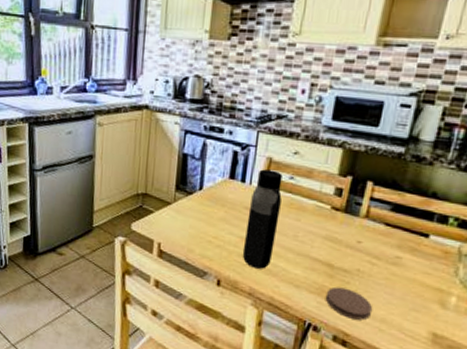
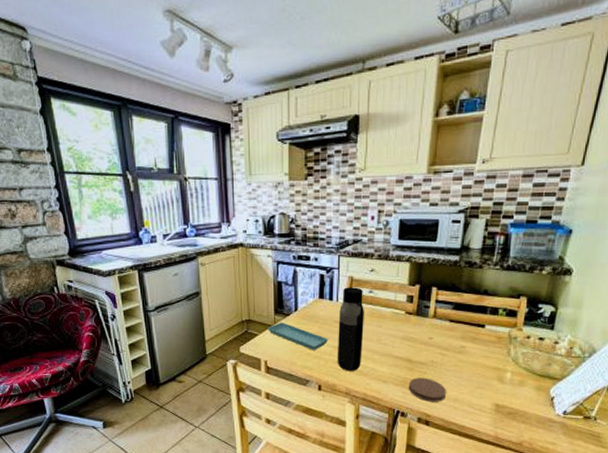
saucer: none [166,200,236,238] -> present [268,322,329,350]

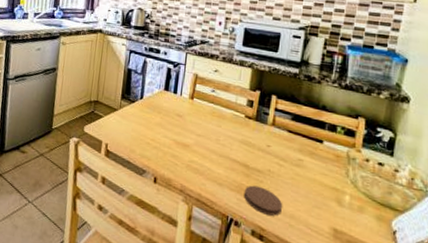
saucer: present [268,322,329,350] -> none [113,107,169,141]
water bottle: present [337,287,364,371] -> none [175,83,206,168]

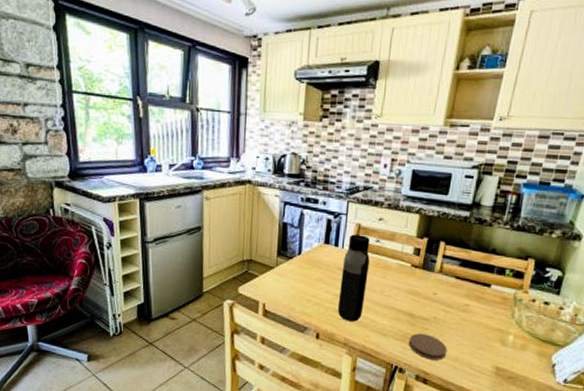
water bottle: none [175,83,206,168] -> present [337,234,370,322]

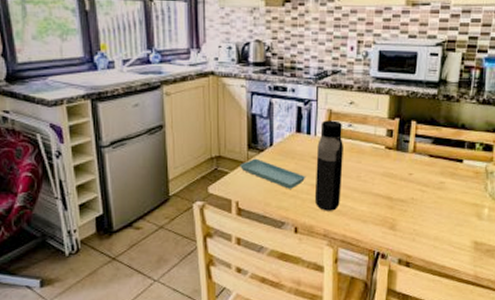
saucer: none [269,264,331,297] -> present [240,158,306,189]
coaster: present [408,333,448,360] -> none [388,216,427,242]

